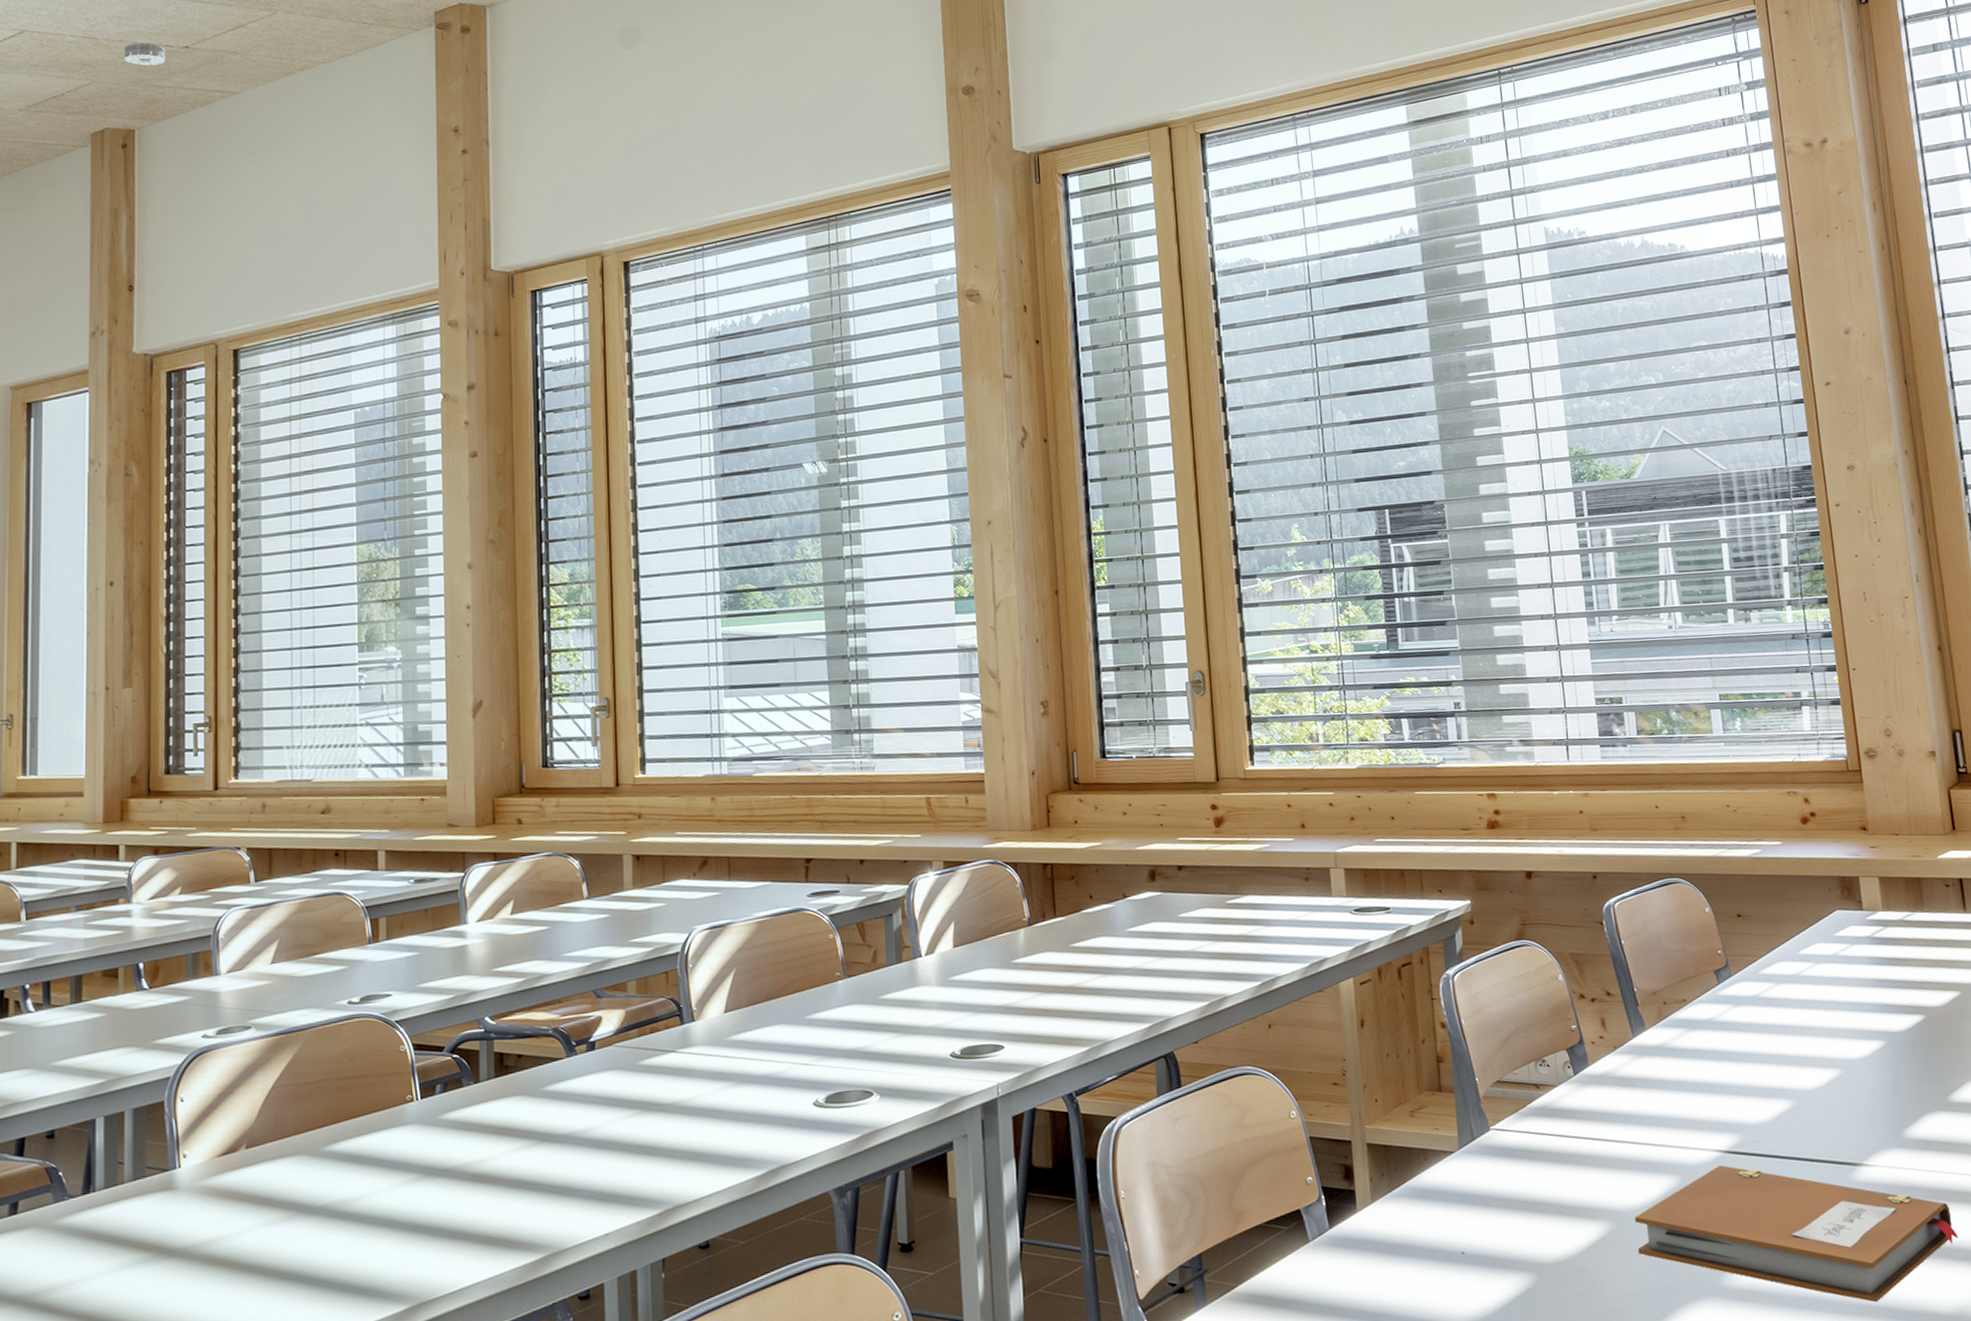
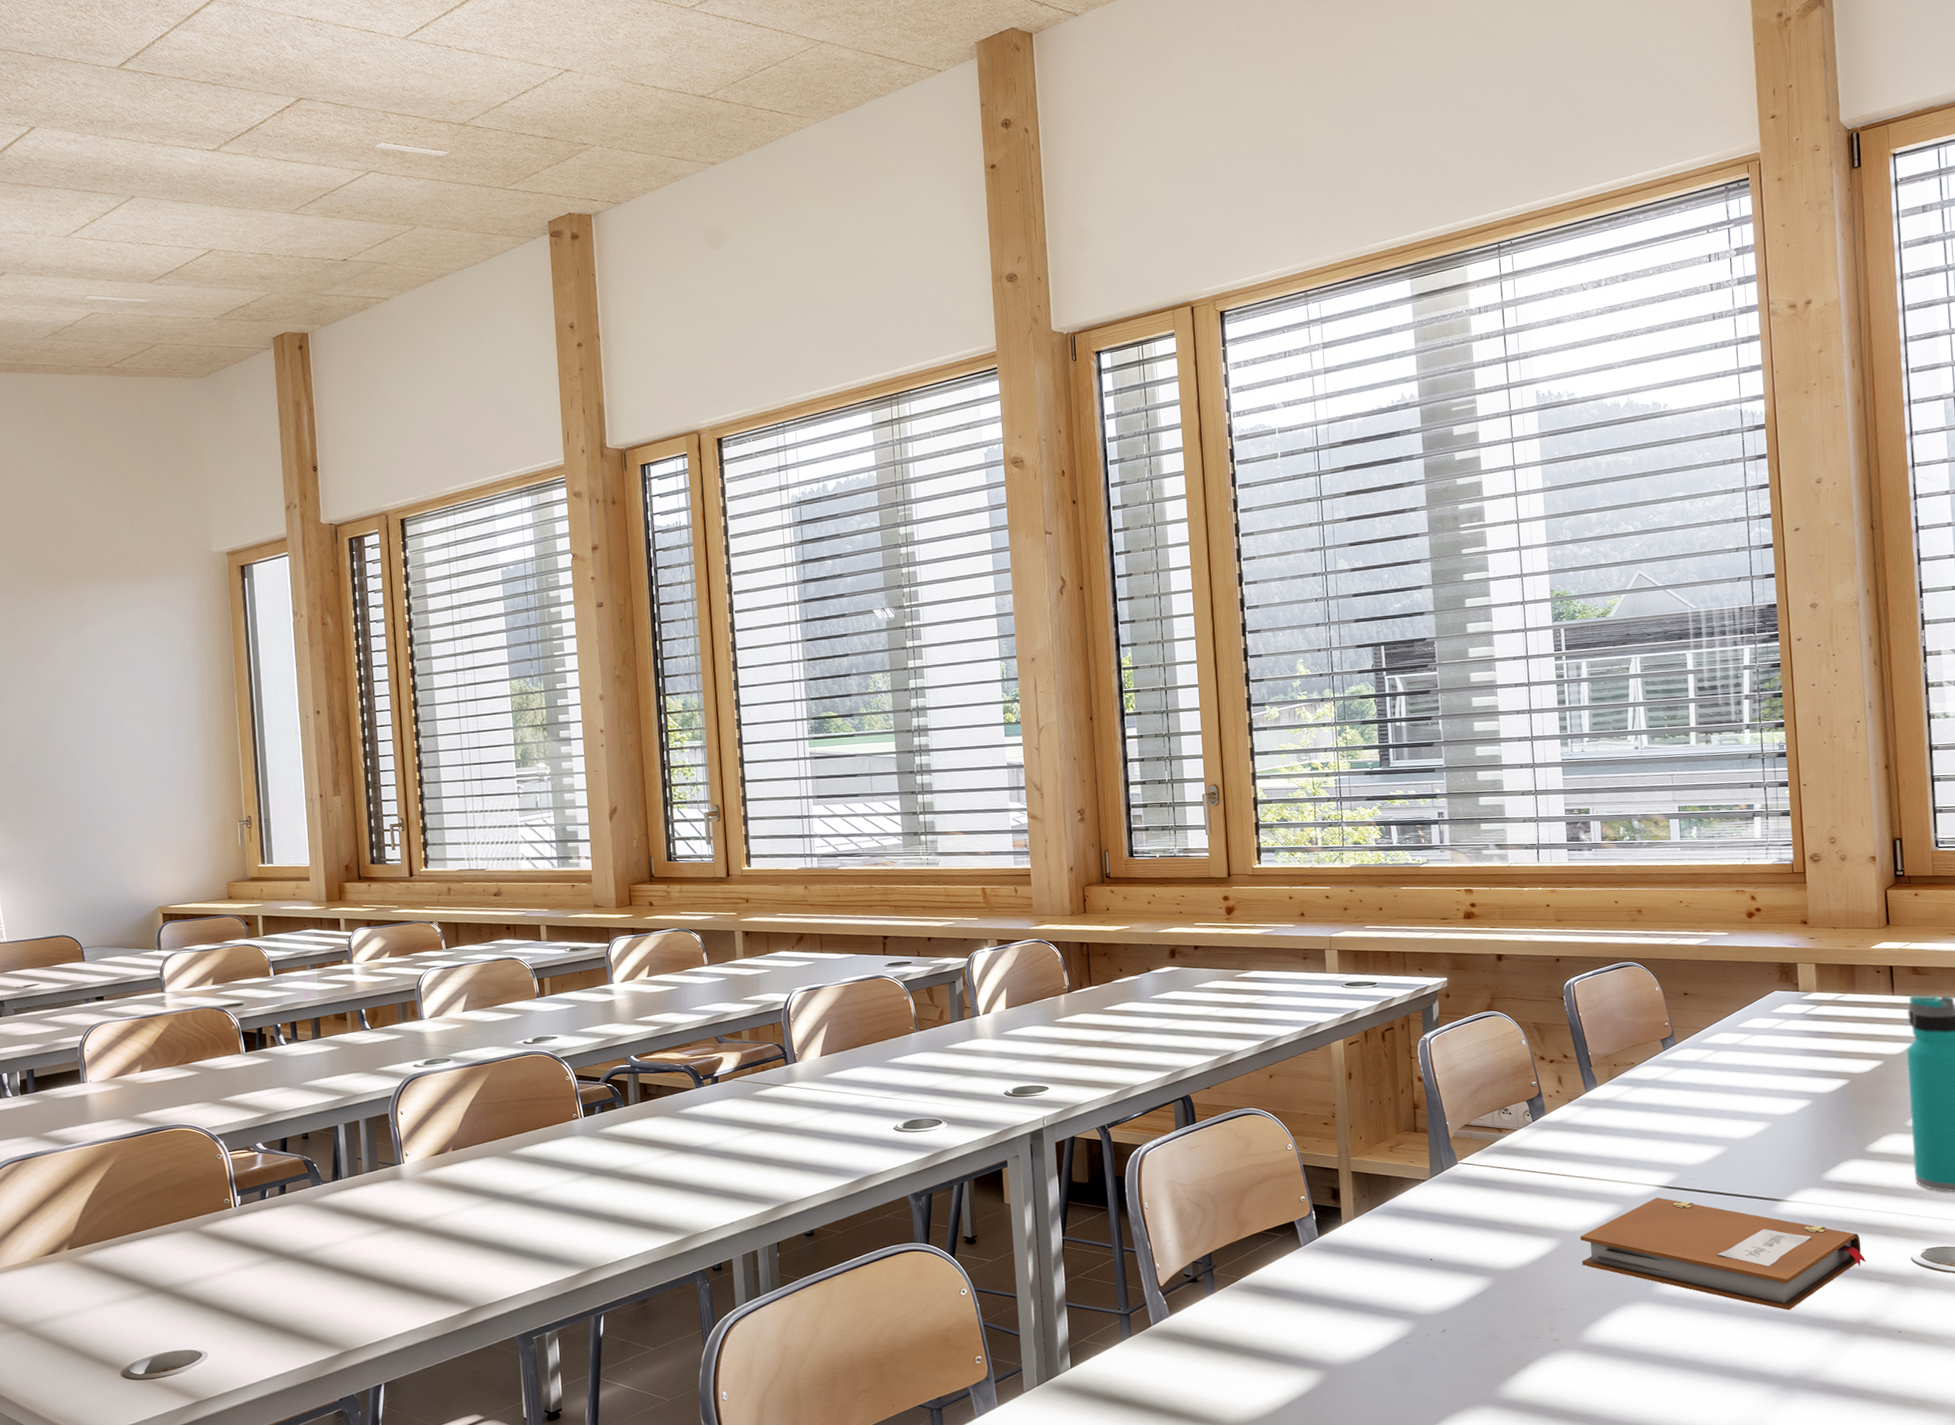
smoke detector: present [125,43,165,66] -> none [294,257,328,277]

